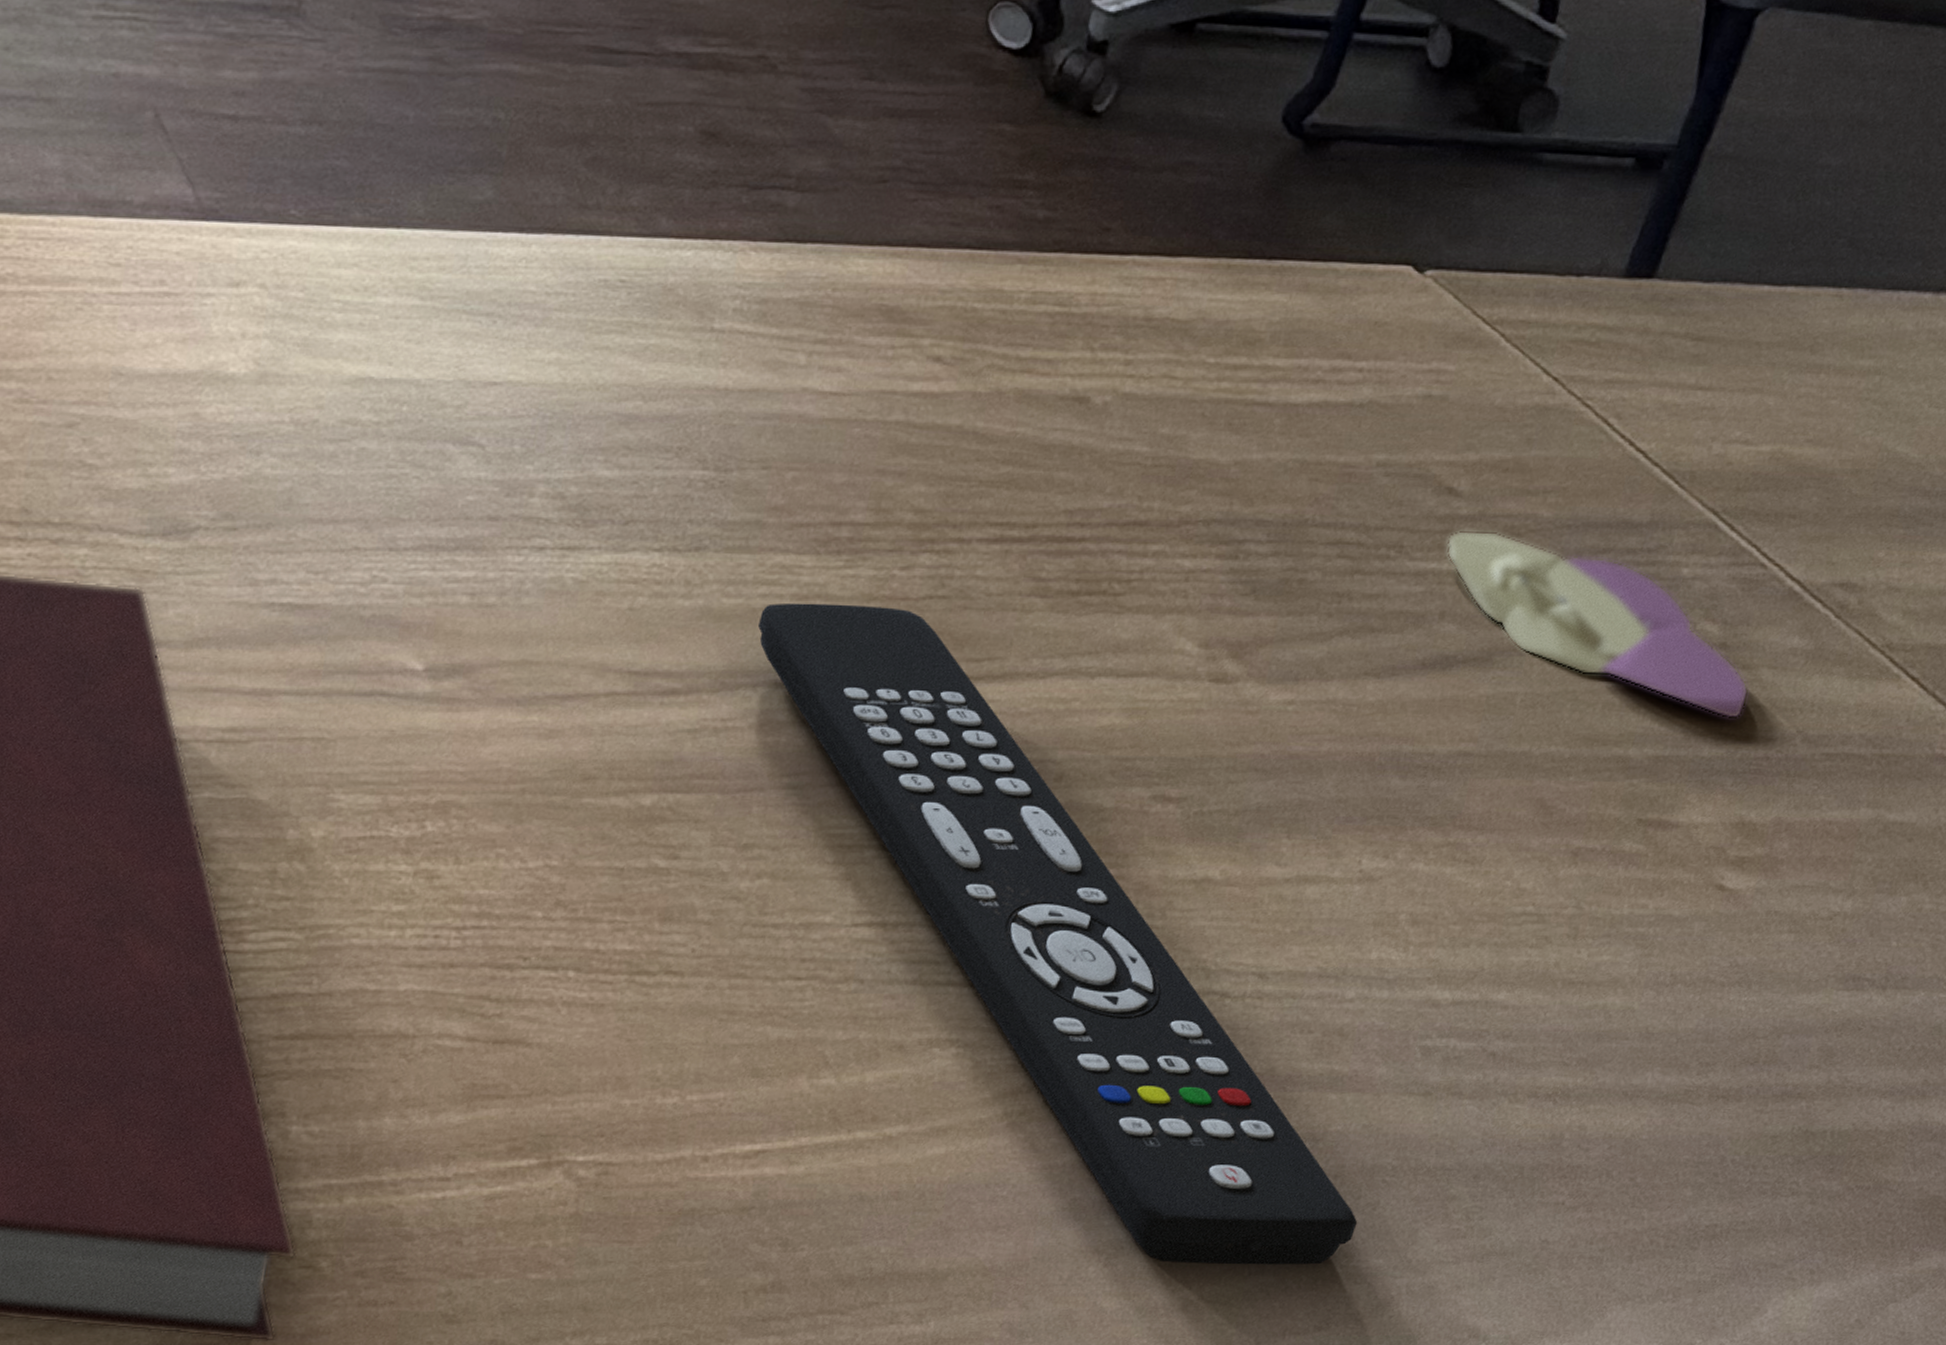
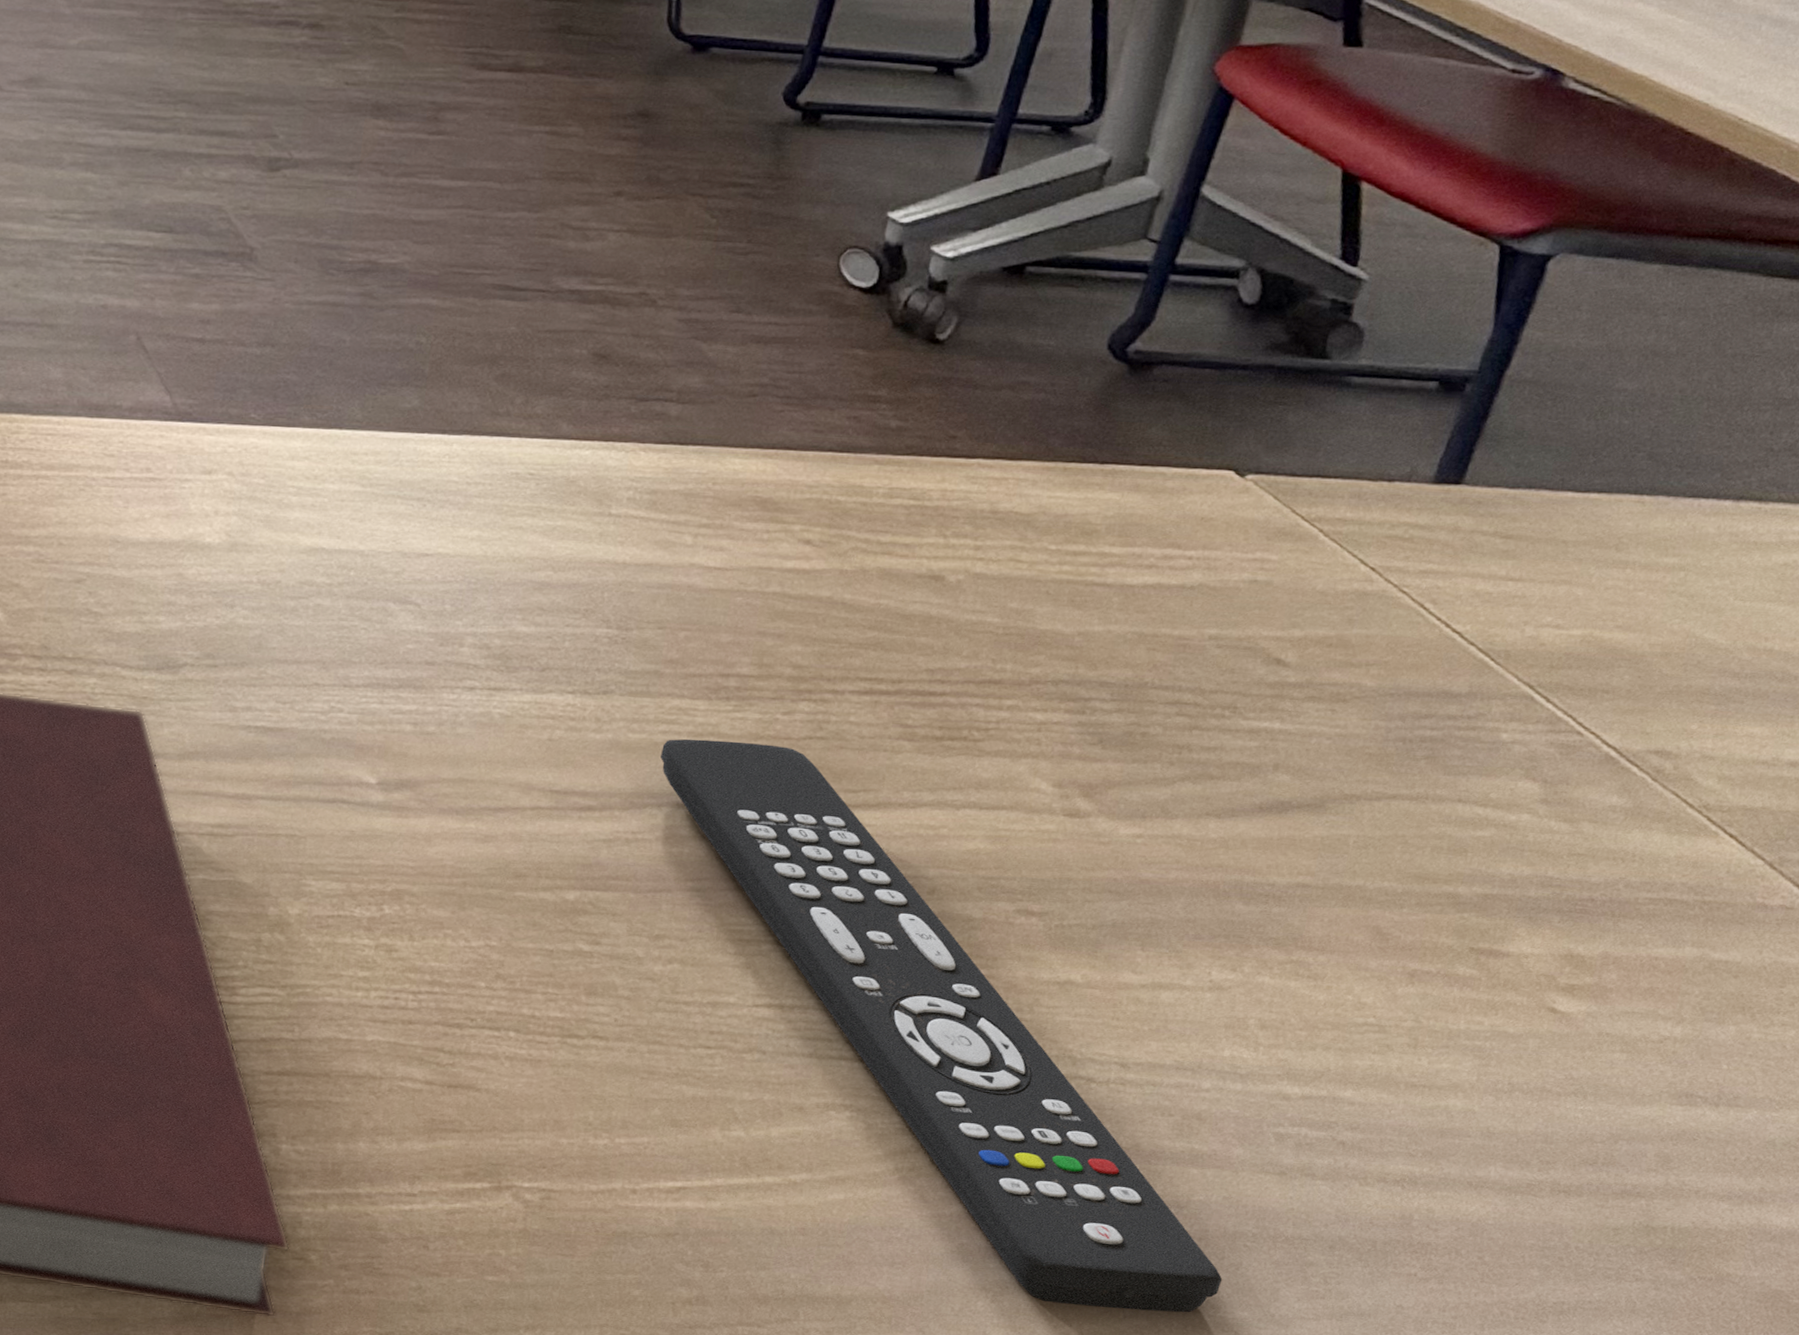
computer mouse: present [1446,530,1749,720] -> none [1276,695,1572,866]

